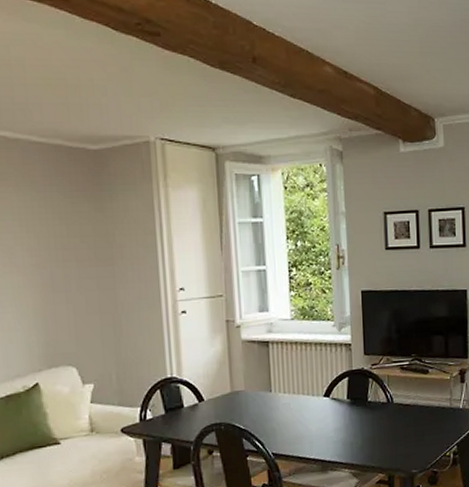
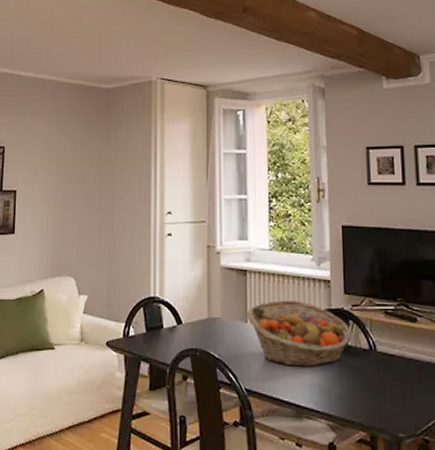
fruit basket: none [271,366,373,427] -> present [247,300,353,367]

